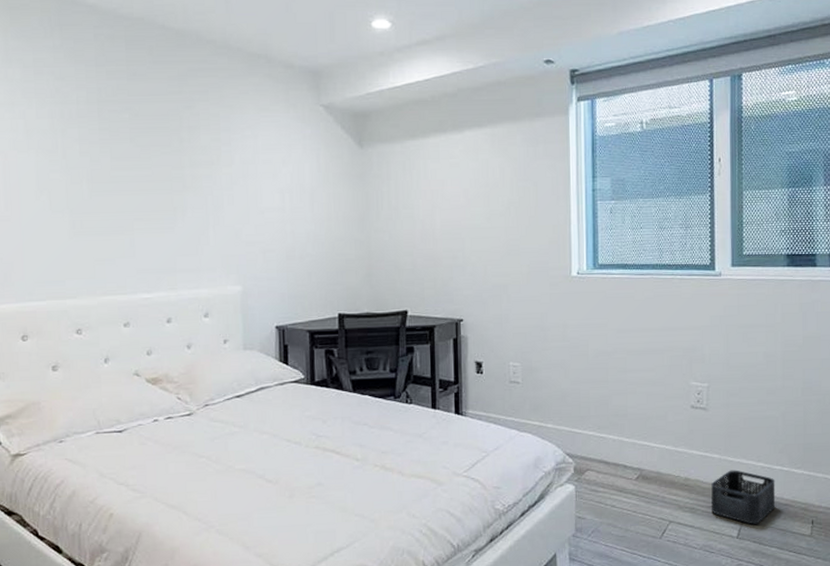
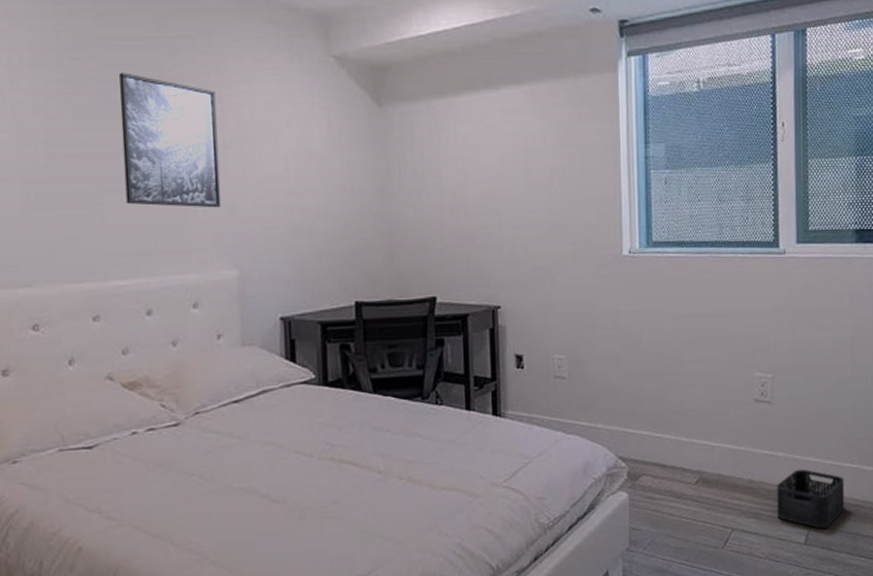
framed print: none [147,122,229,234] -> present [118,72,222,208]

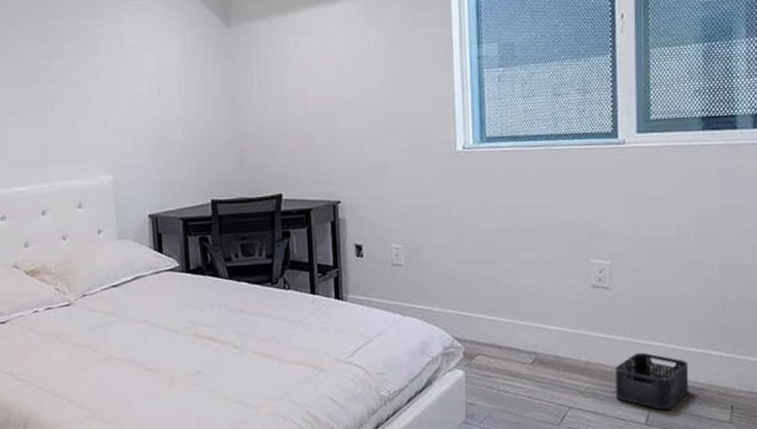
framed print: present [118,72,222,208] -> none [12,13,98,124]

